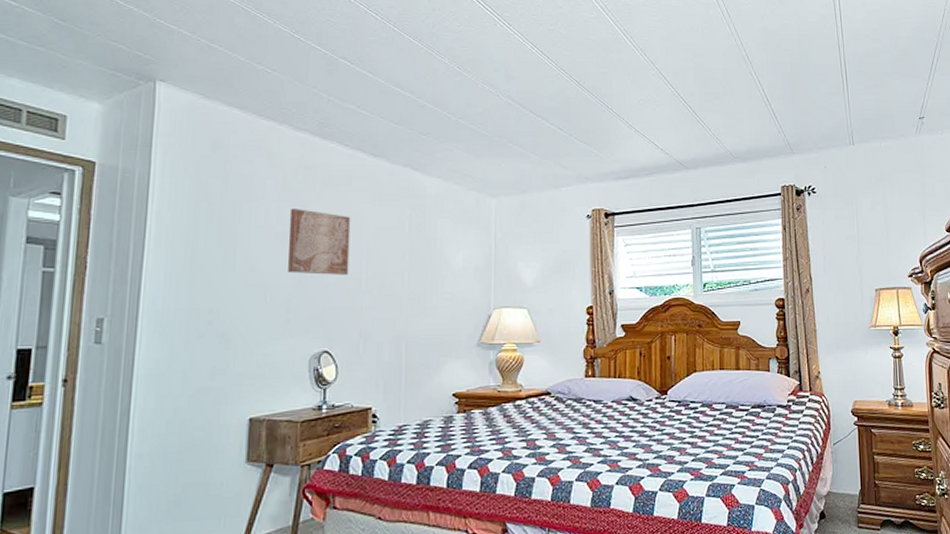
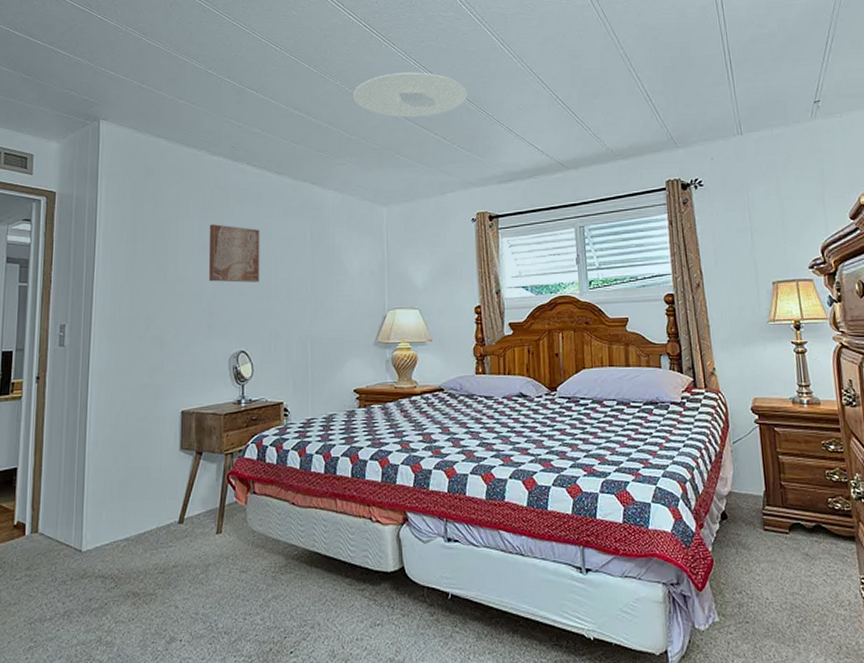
ceiling light: none [463,55,587,105] -> present [354,72,468,117]

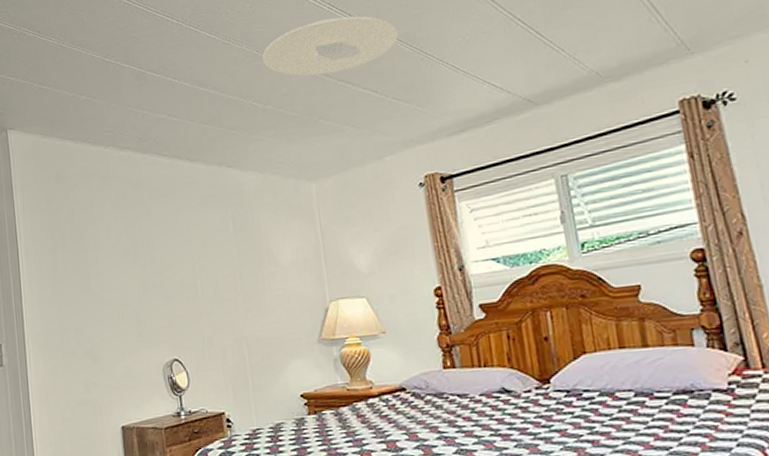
wall art: present [209,224,260,283] -> none [126,224,185,288]

